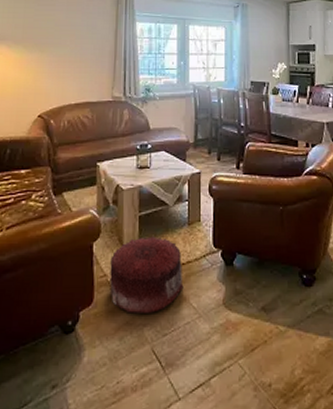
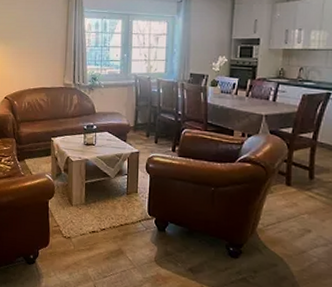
pouf: present [110,236,184,314] -> none [61,200,122,259]

